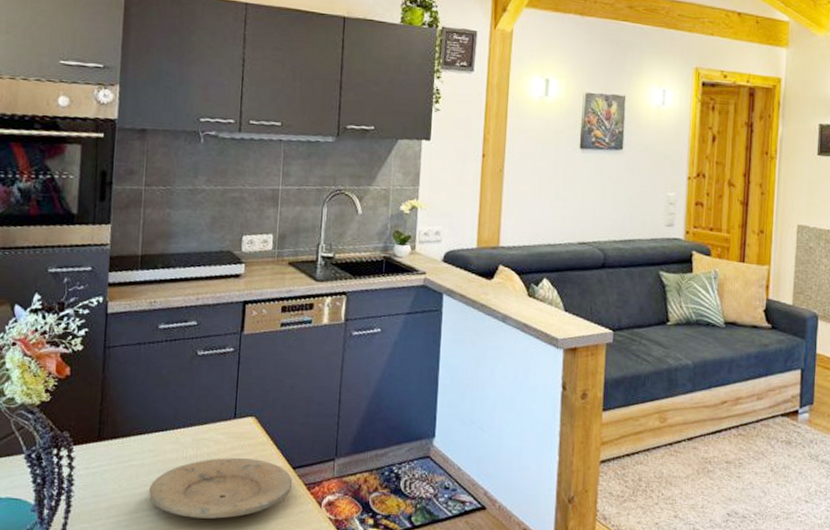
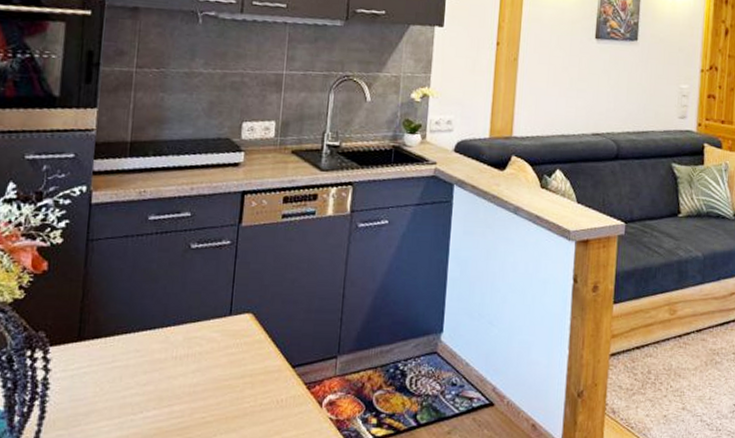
plate: present [149,457,293,519] -> none [134,356,292,422]

